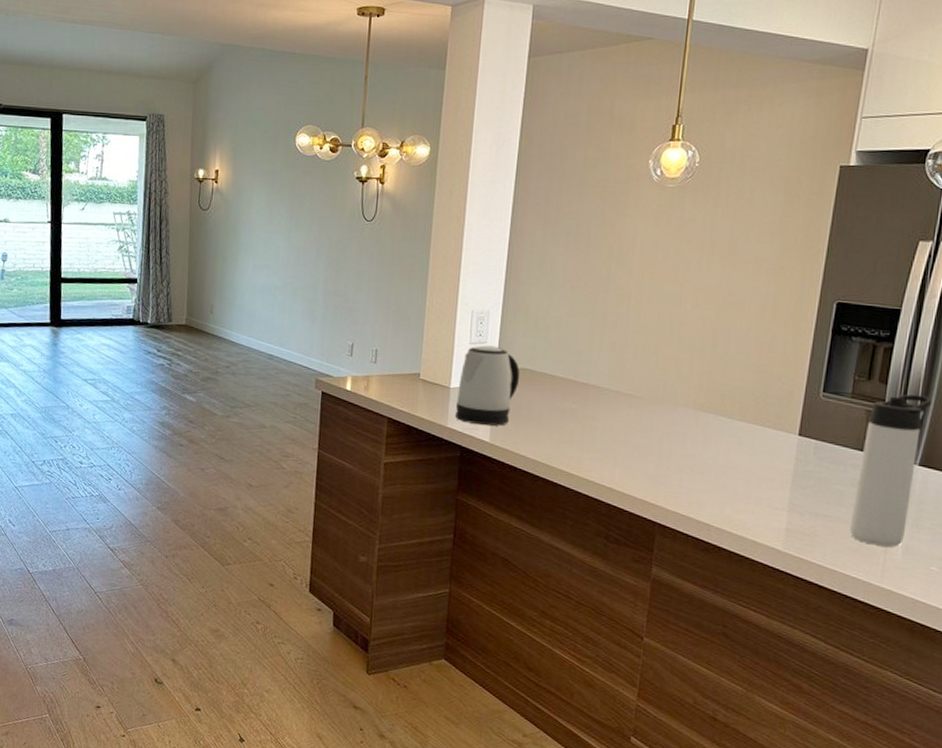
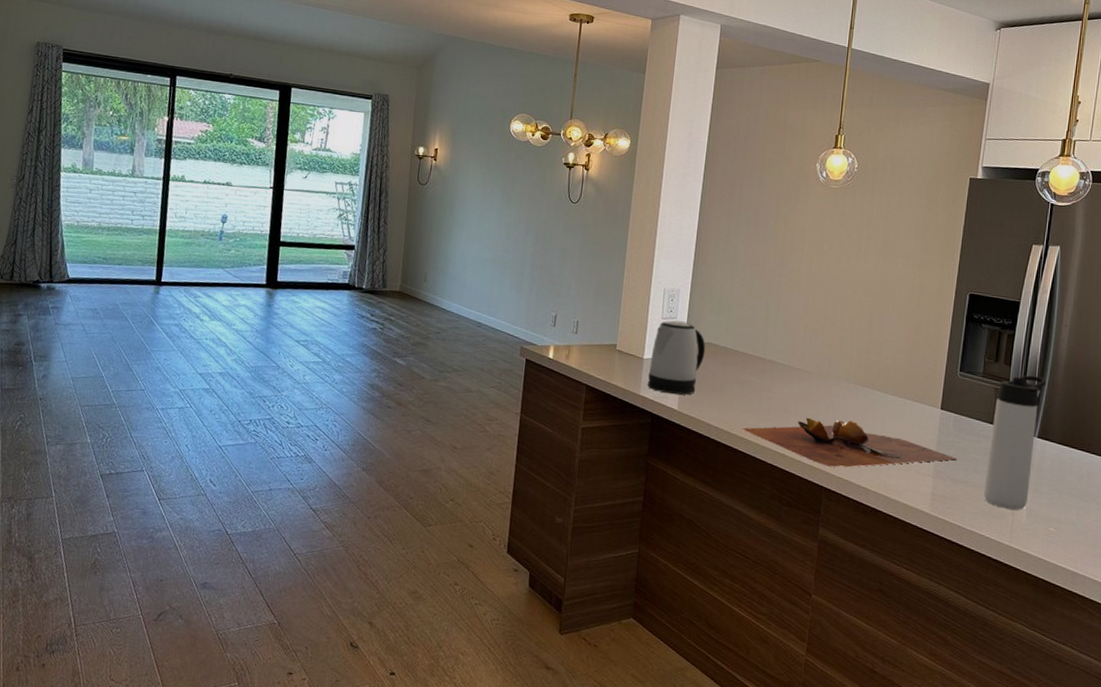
cutting board: none [562,447,818,502] -> present [742,417,957,468]

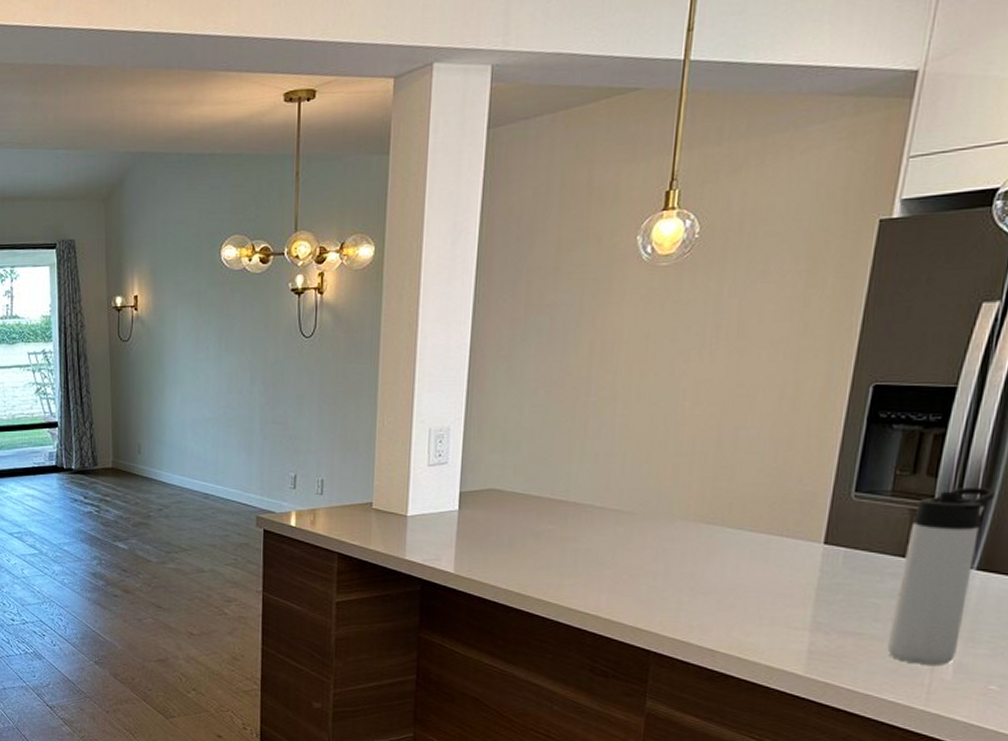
kettle: present [647,320,706,395] -> none [413,466,488,555]
cutting board: present [742,417,957,468] -> none [539,568,848,627]

